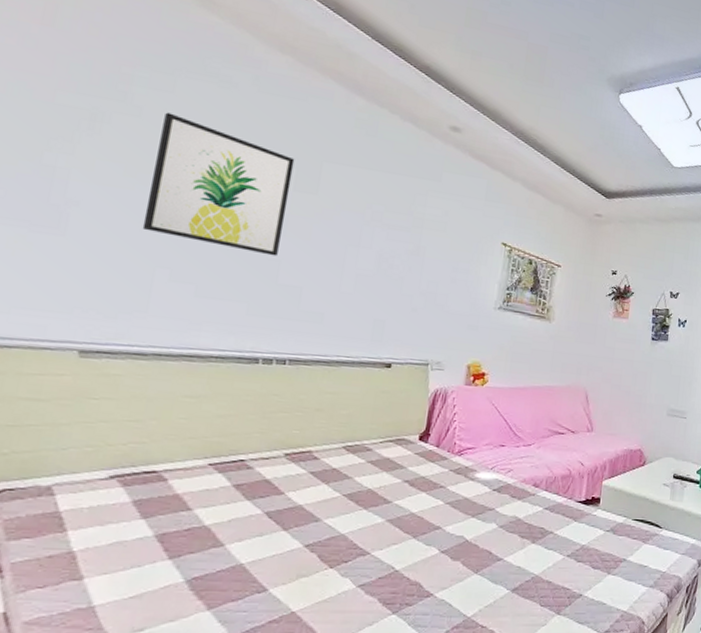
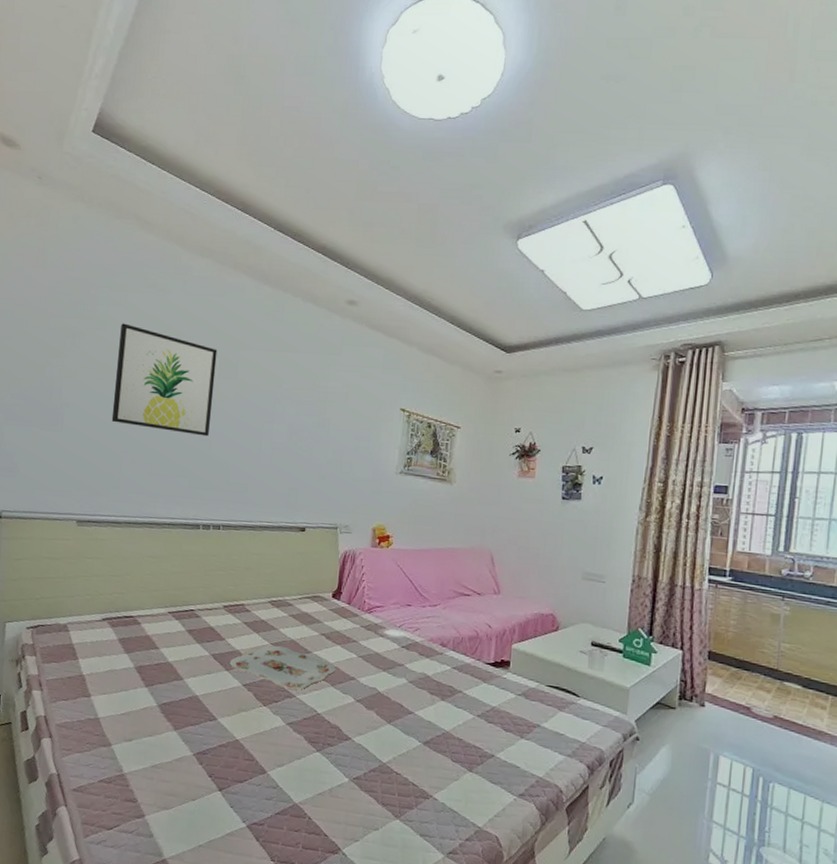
serving tray: none [288,496,419,546] -> present [229,645,336,690]

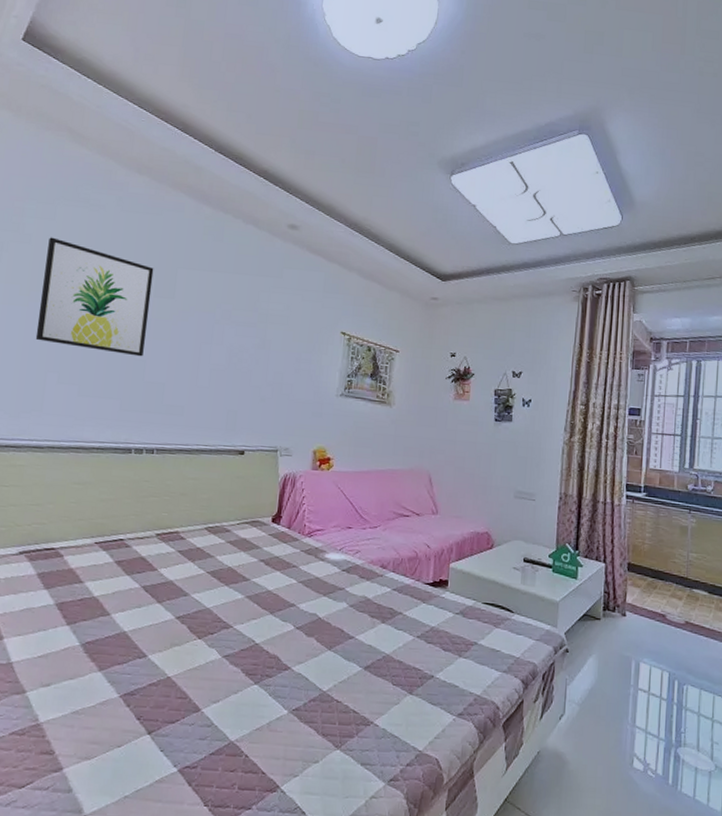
serving tray: present [229,645,336,690] -> none [161,573,275,620]

